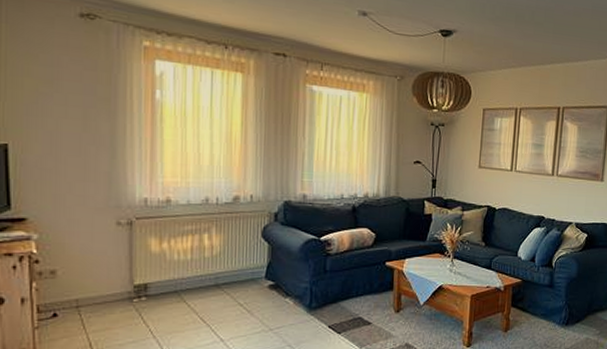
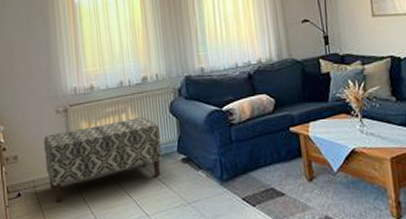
bench: none [95,239,247,325] -> present [43,117,162,202]

